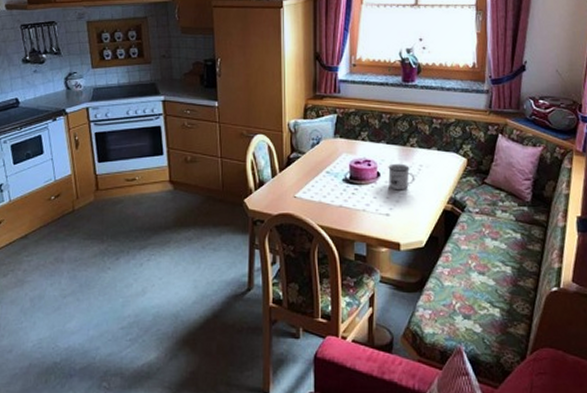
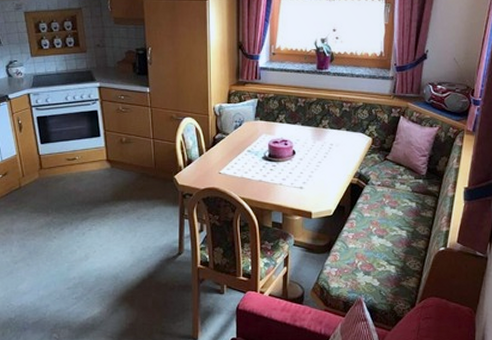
mug: present [388,163,415,191] -> none [303,143,326,167]

